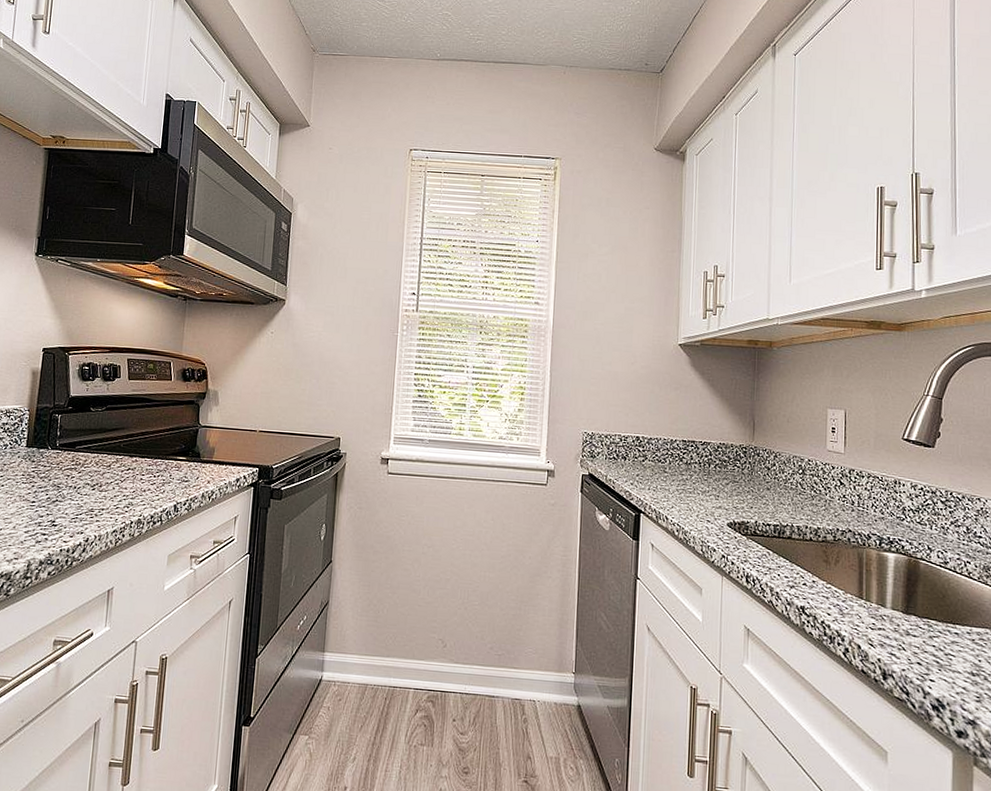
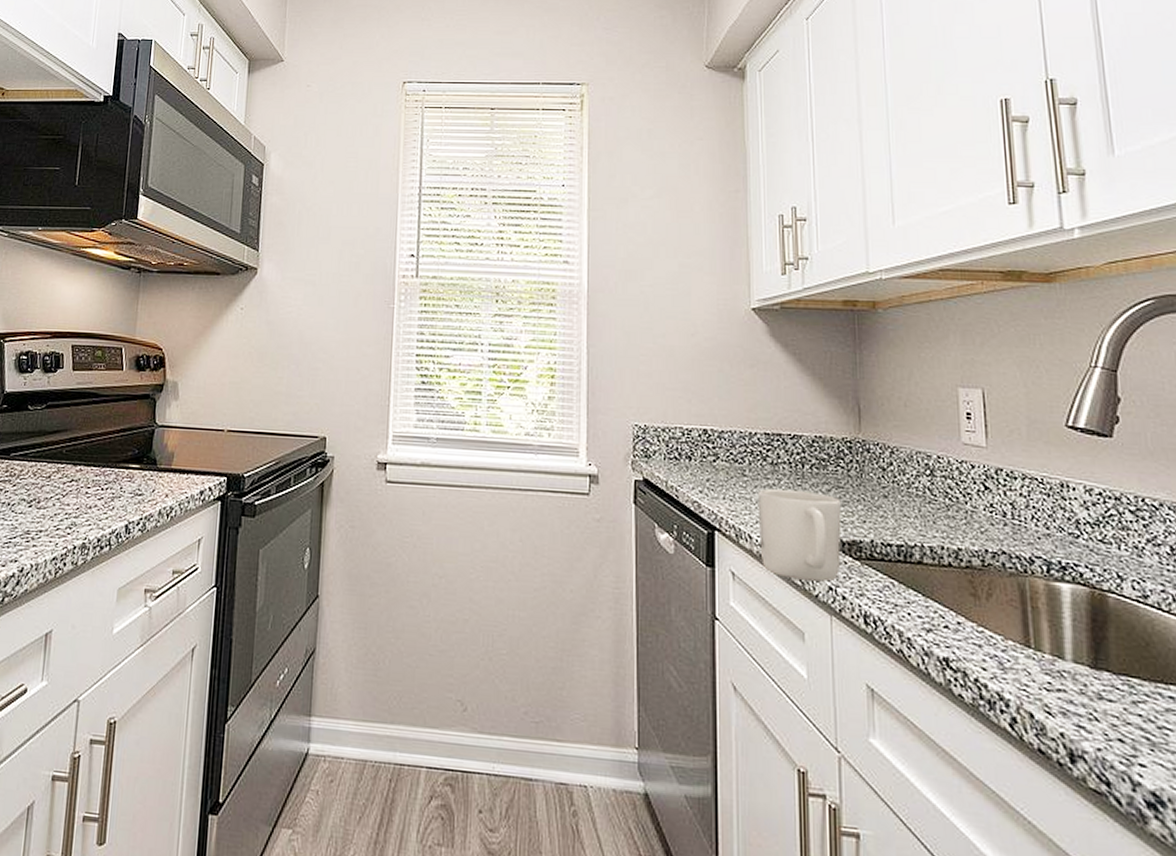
mug: none [673,482,736,552] -> present [757,488,842,583]

